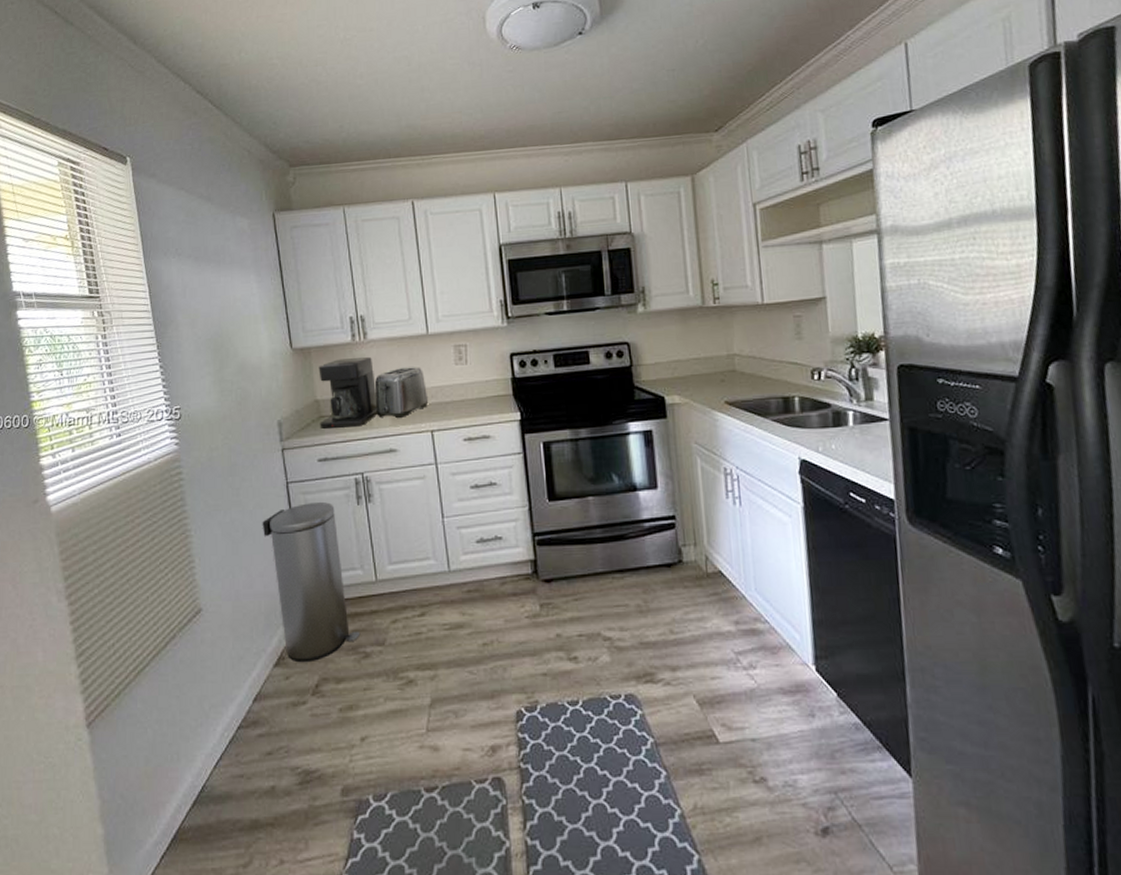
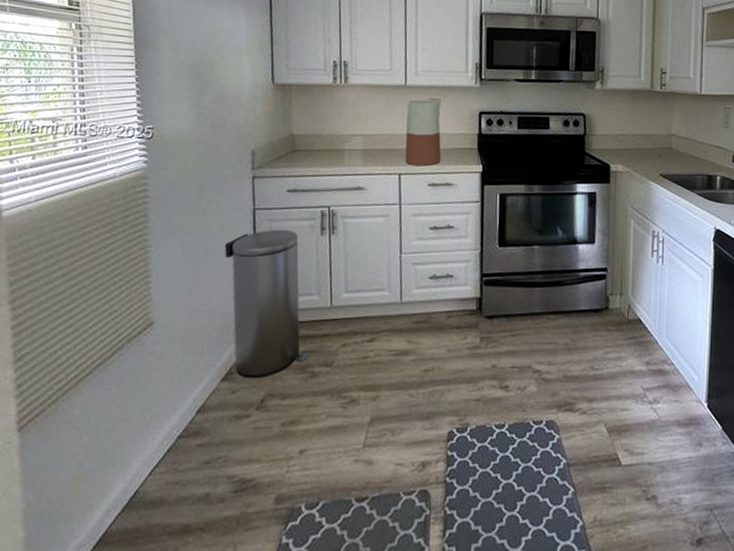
coffee maker: present [318,356,378,429] -> none [292,99,352,163]
toaster: present [375,367,428,418] -> none [349,113,399,159]
vase: none [431,346,475,421] -> present [405,99,442,167]

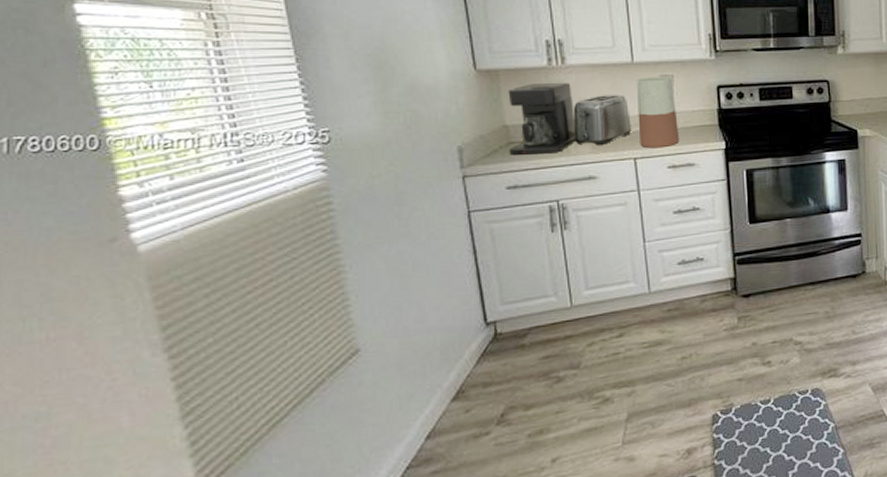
pedal bin: present [225,230,311,379] -> none [439,231,553,394]
coffee maker: none [292,99,352,163] -> present [508,82,576,155]
toaster: none [349,113,399,159] -> present [574,95,631,145]

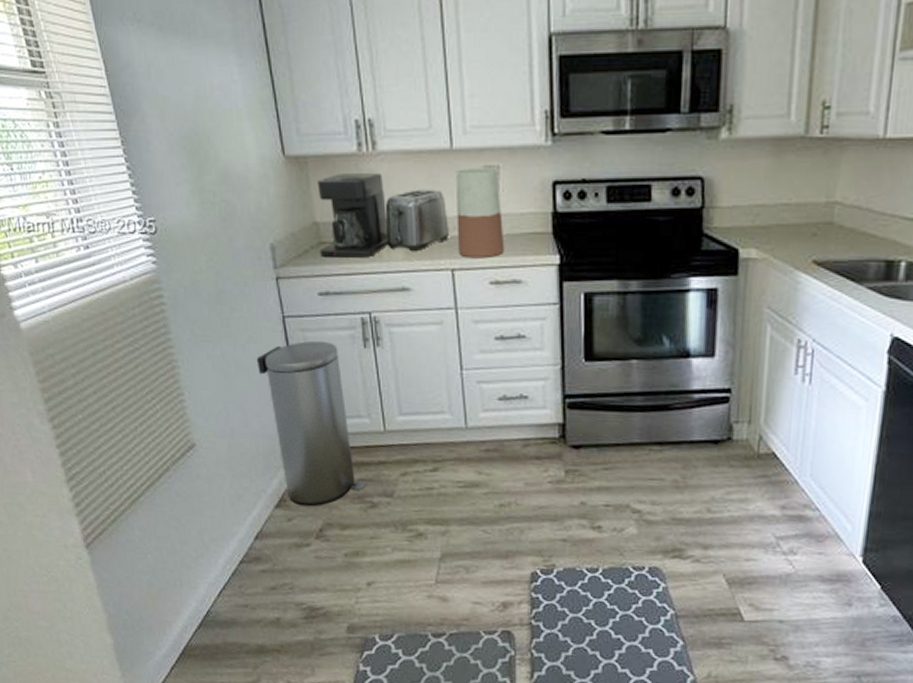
pedal bin: none [439,231,553,394] -> present [258,341,367,507]

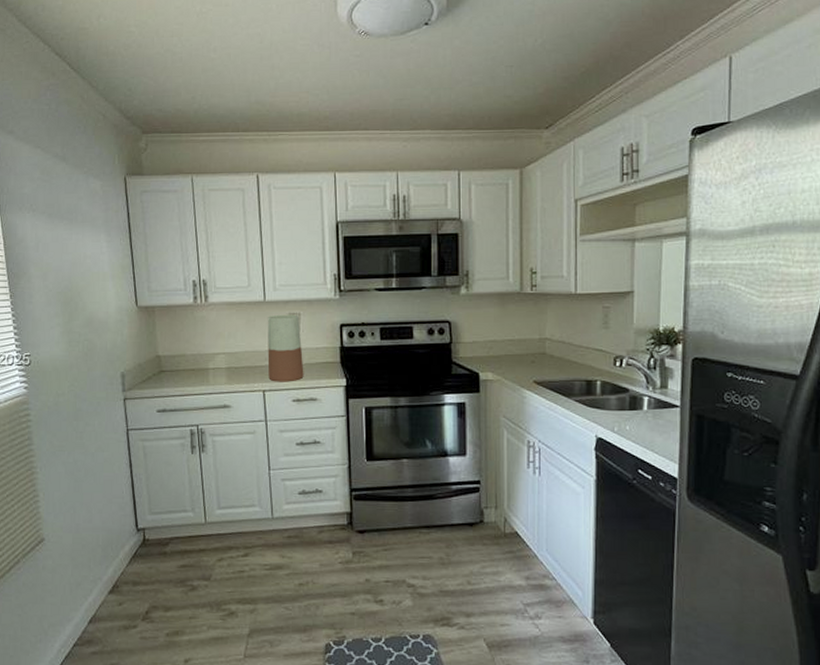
pedal bin: present [258,341,367,507] -> none [104,449,189,592]
coffee maker: present [317,172,389,258] -> none [160,318,215,383]
toaster: present [386,189,448,251] -> none [213,331,261,377]

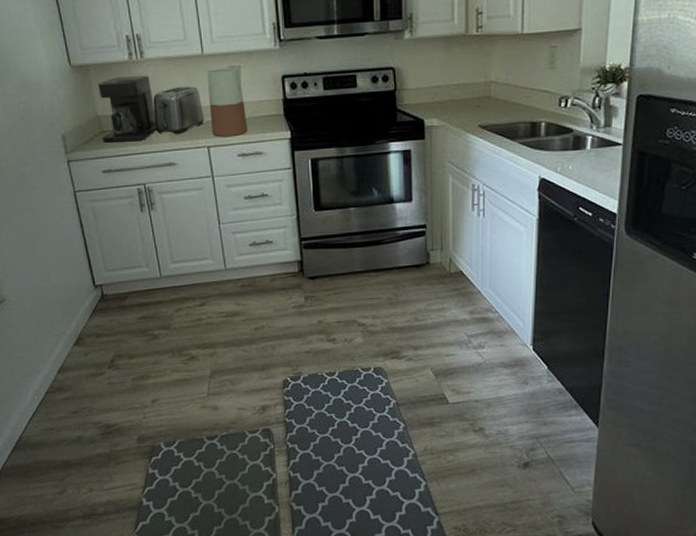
coffee maker: none [160,318,215,383] -> present [98,75,157,143]
toaster: none [213,331,261,377] -> present [153,86,204,134]

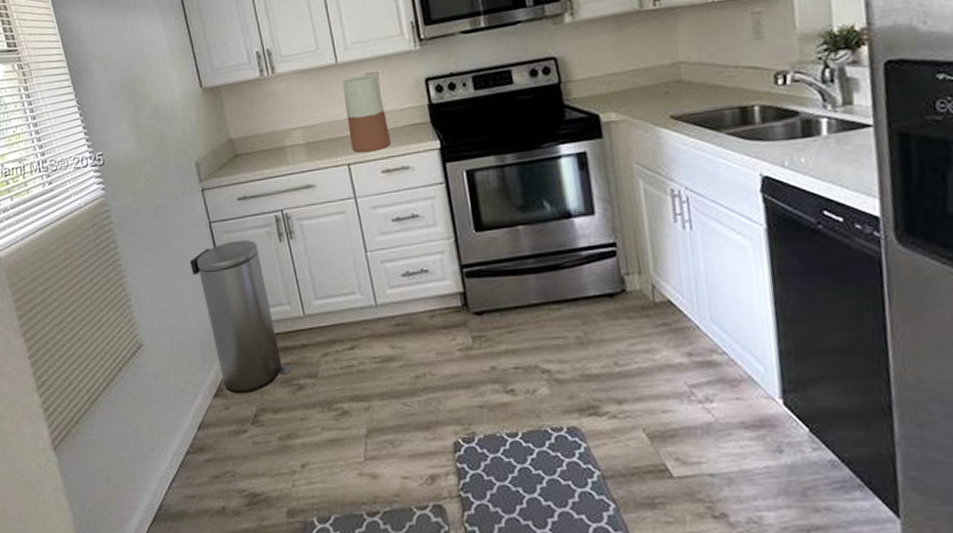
pedal bin: none [55,209,149,343] -> present [191,240,293,394]
coffee maker: present [98,75,157,143] -> none [229,91,292,167]
toaster: present [153,86,204,134] -> none [287,98,342,153]

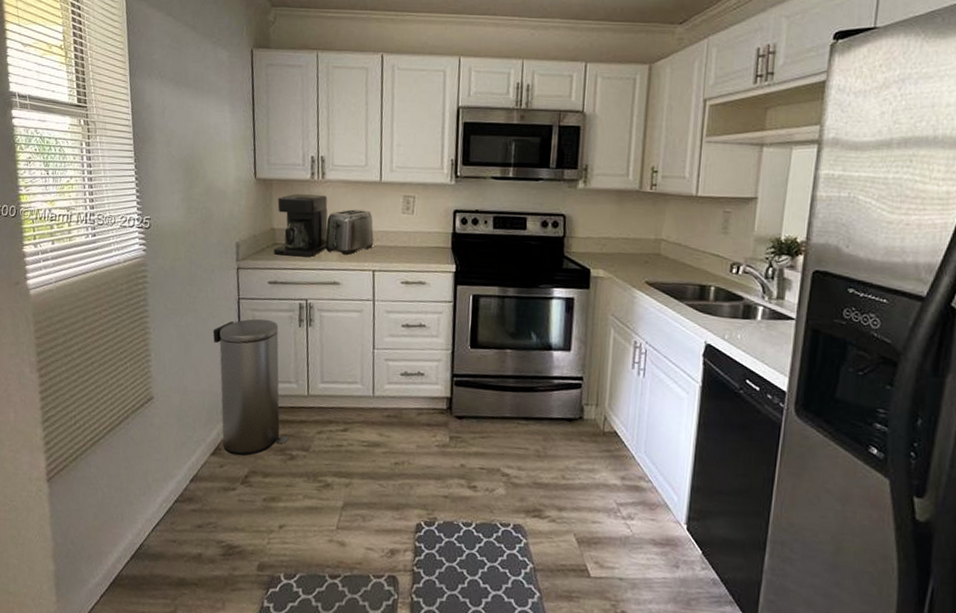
coffee maker: none [229,91,292,167] -> present [273,194,328,258]
toaster: none [287,98,342,153] -> present [325,209,374,255]
vase: present [341,74,391,153] -> none [379,196,415,264]

